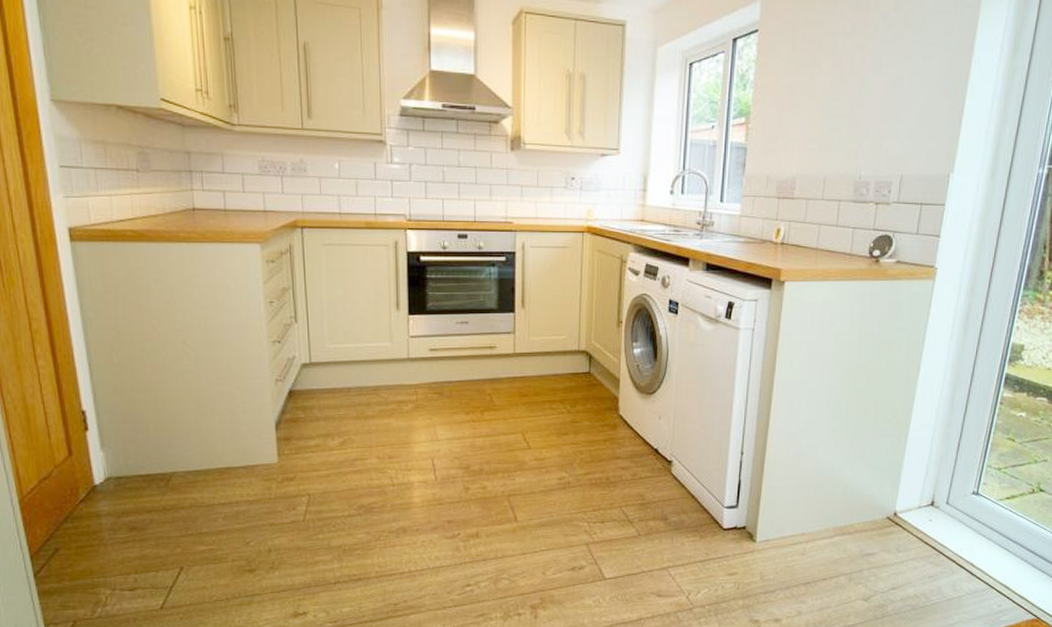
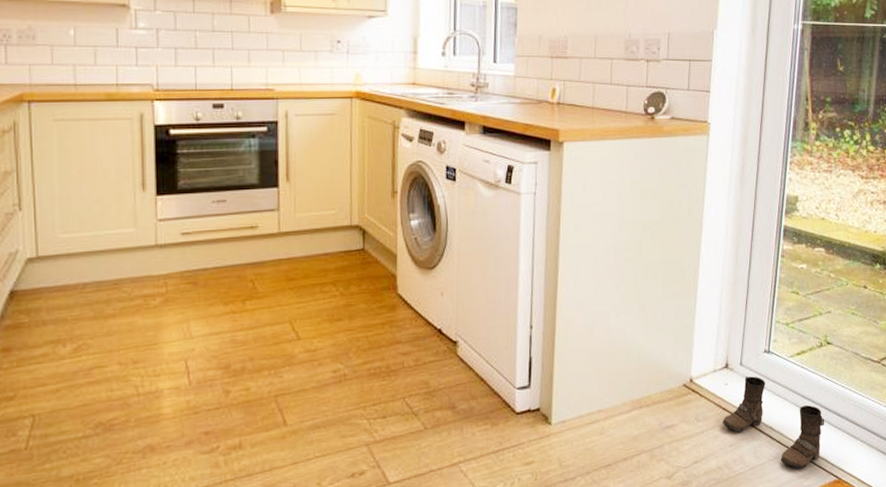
boots: none [923,514,1029,605] -> present [722,375,825,469]

